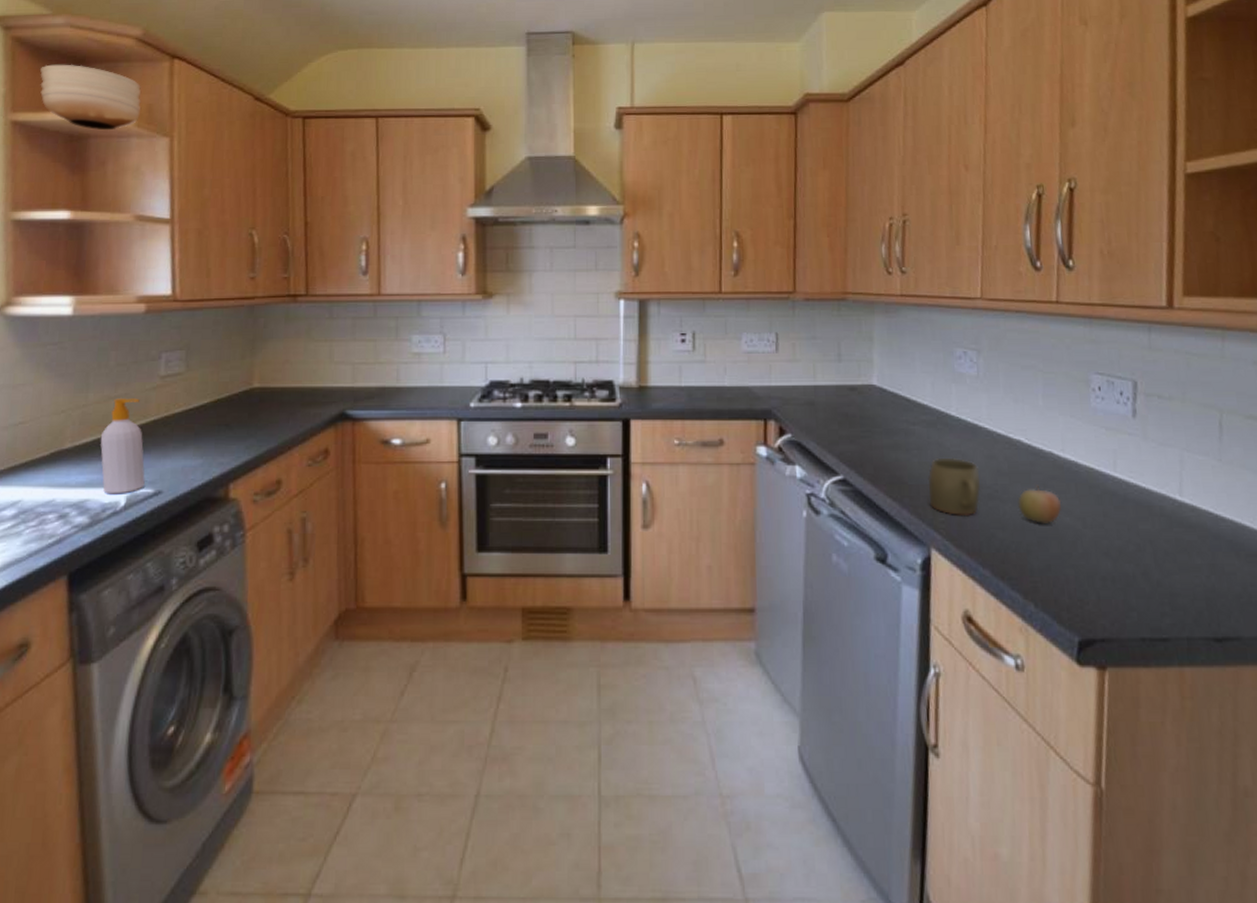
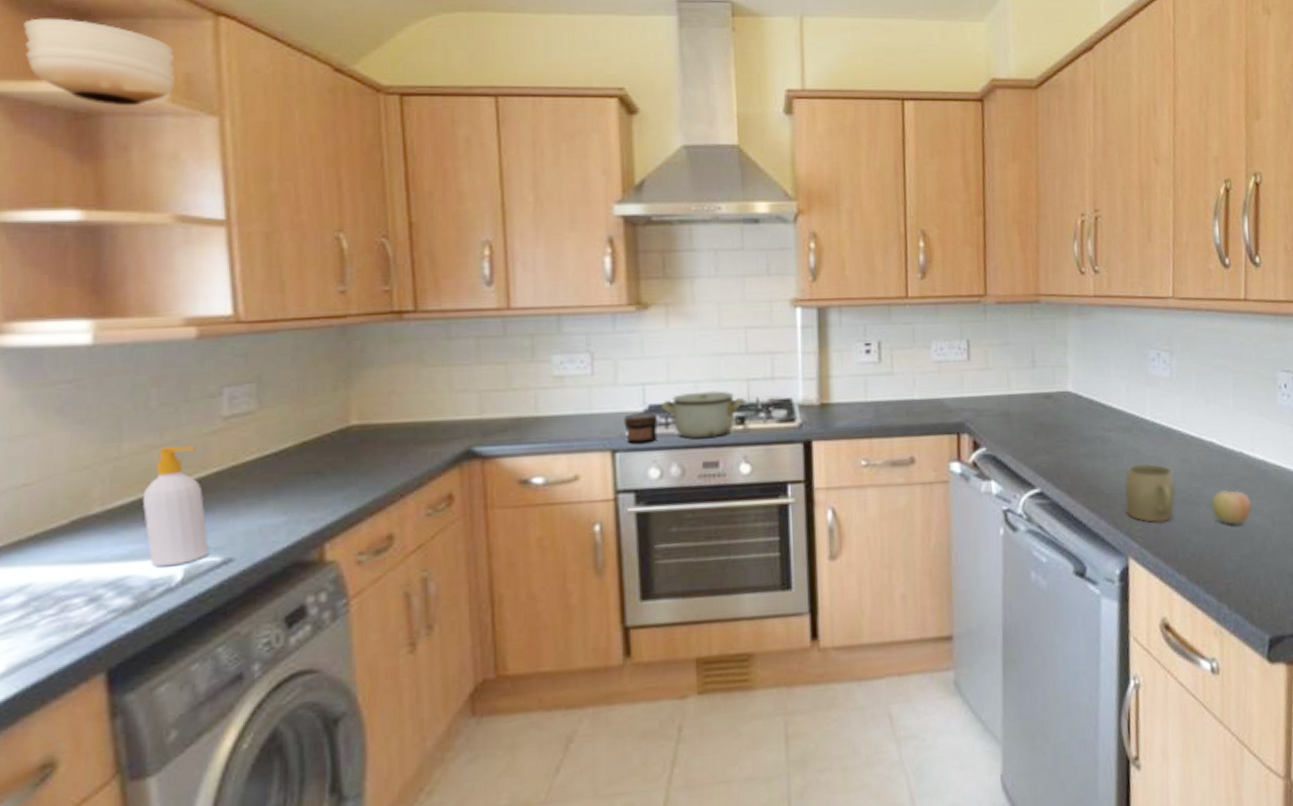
jar: none [469,388,498,415] -> present [624,412,659,444]
cooking pot: none [501,371,571,412] -> present [661,390,744,438]

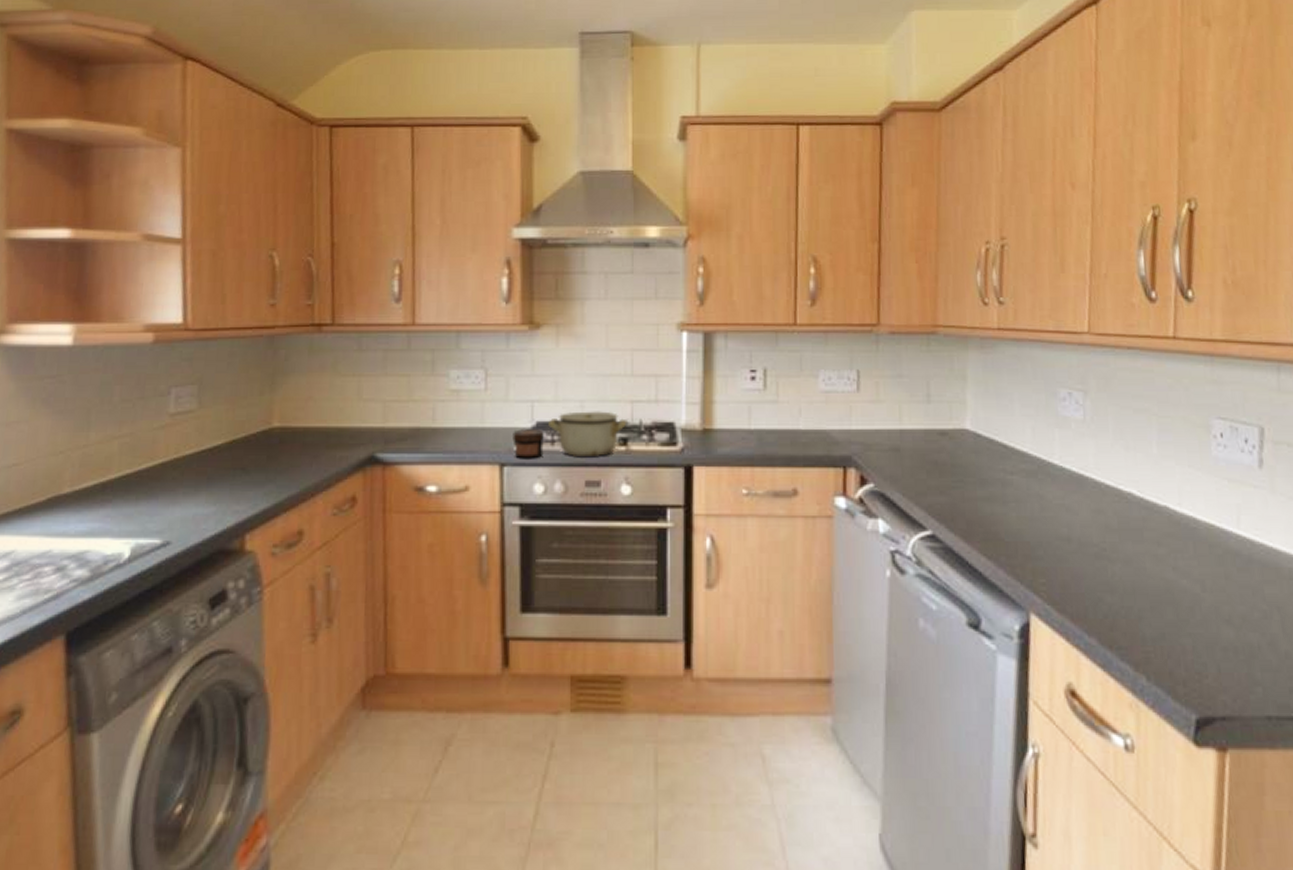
bowl: present [22,18,177,107] -> none [37,65,151,140]
soap bottle: present [142,445,209,568] -> none [102,438,152,545]
mug: present [1124,463,1175,523] -> none [1026,511,1086,578]
fruit: present [1211,486,1252,525] -> none [1128,543,1178,586]

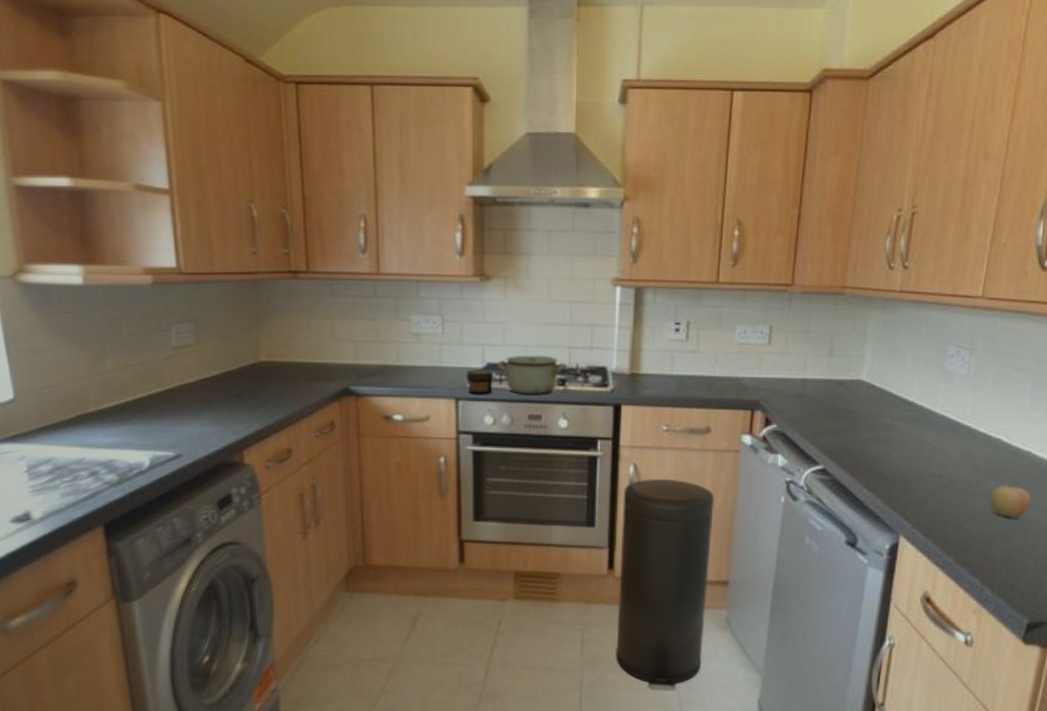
pedal bin: none [698,553,808,827] -> present [616,479,715,690]
fruit: none [1128,543,1178,586] -> present [989,482,1032,518]

